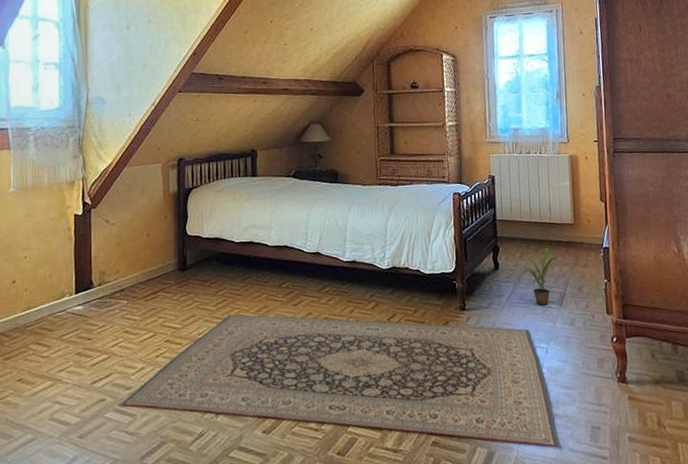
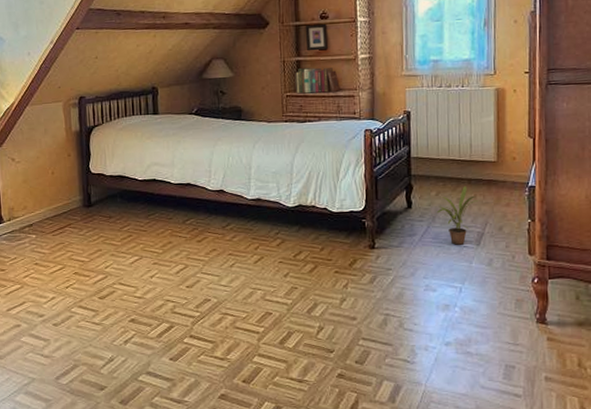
area rug: present [118,314,561,449] -> none [33,249,472,385]
books: none [388,133,431,158] -> present [295,68,341,94]
picture frame: none [397,92,418,118] -> present [305,23,328,51]

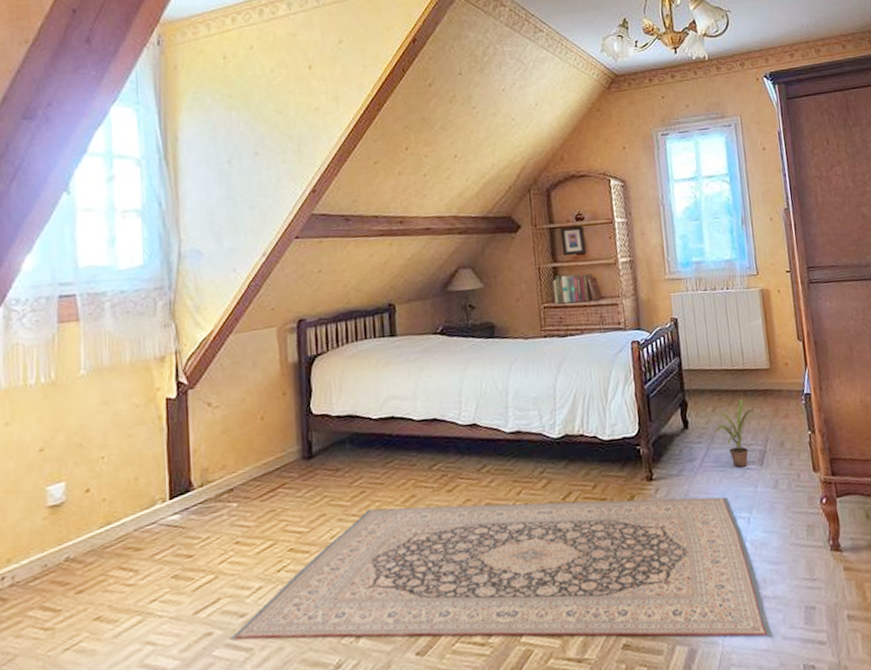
area rug: none [33,249,472,385] -> present [230,497,773,640]

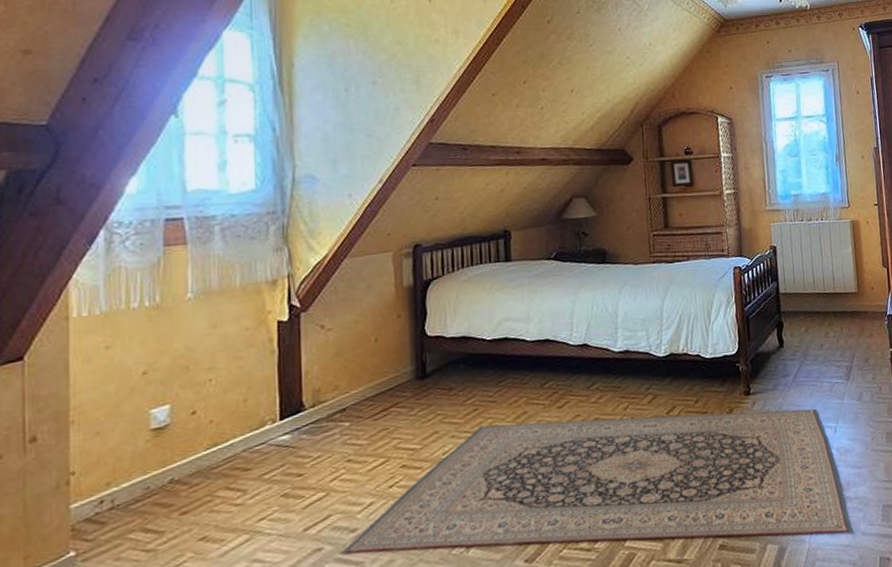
books: present [552,274,603,305] -> none [662,204,709,233]
potted plant: present [714,398,758,468] -> none [807,319,846,382]

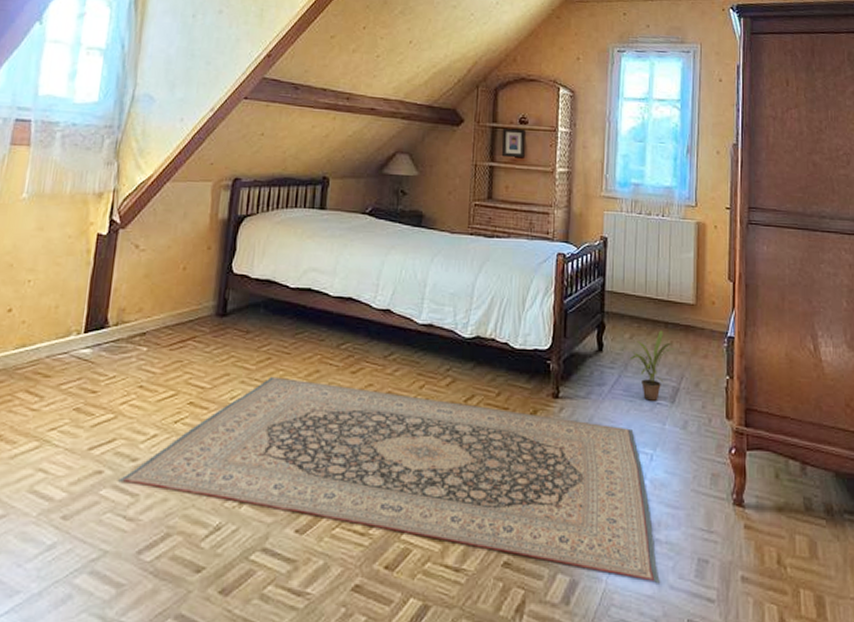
potted plant: none [807,319,846,382] -> present [629,330,677,401]

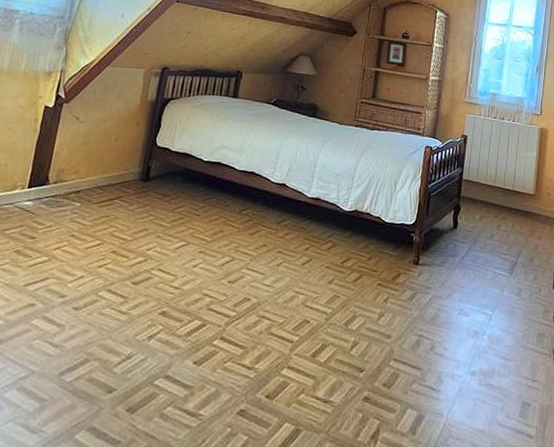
area rug: present [118,376,660,584] -> none [48,233,491,421]
potted plant: present [629,330,677,401] -> none [478,214,517,272]

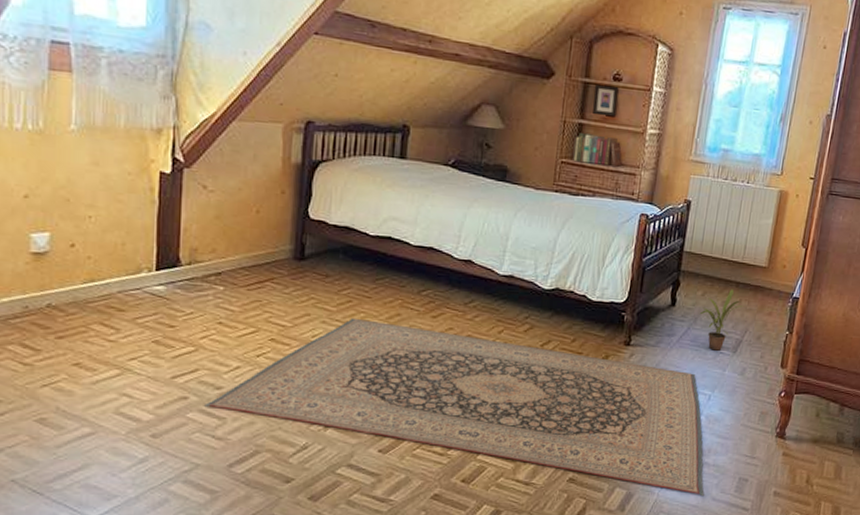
area rug: none [48,233,491,421] -> present [204,318,705,497]
books: none [370,79,411,107] -> present [573,133,623,168]
potted plant: none [478,214,517,272] -> present [699,289,745,351]

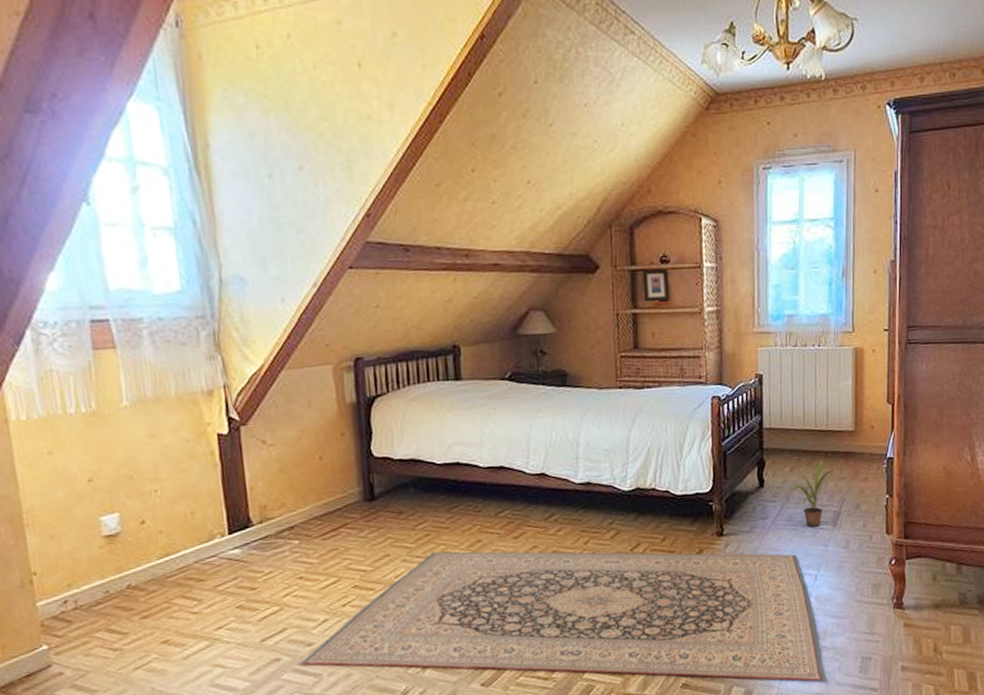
books: present [573,133,623,168] -> none [631,322,685,354]

